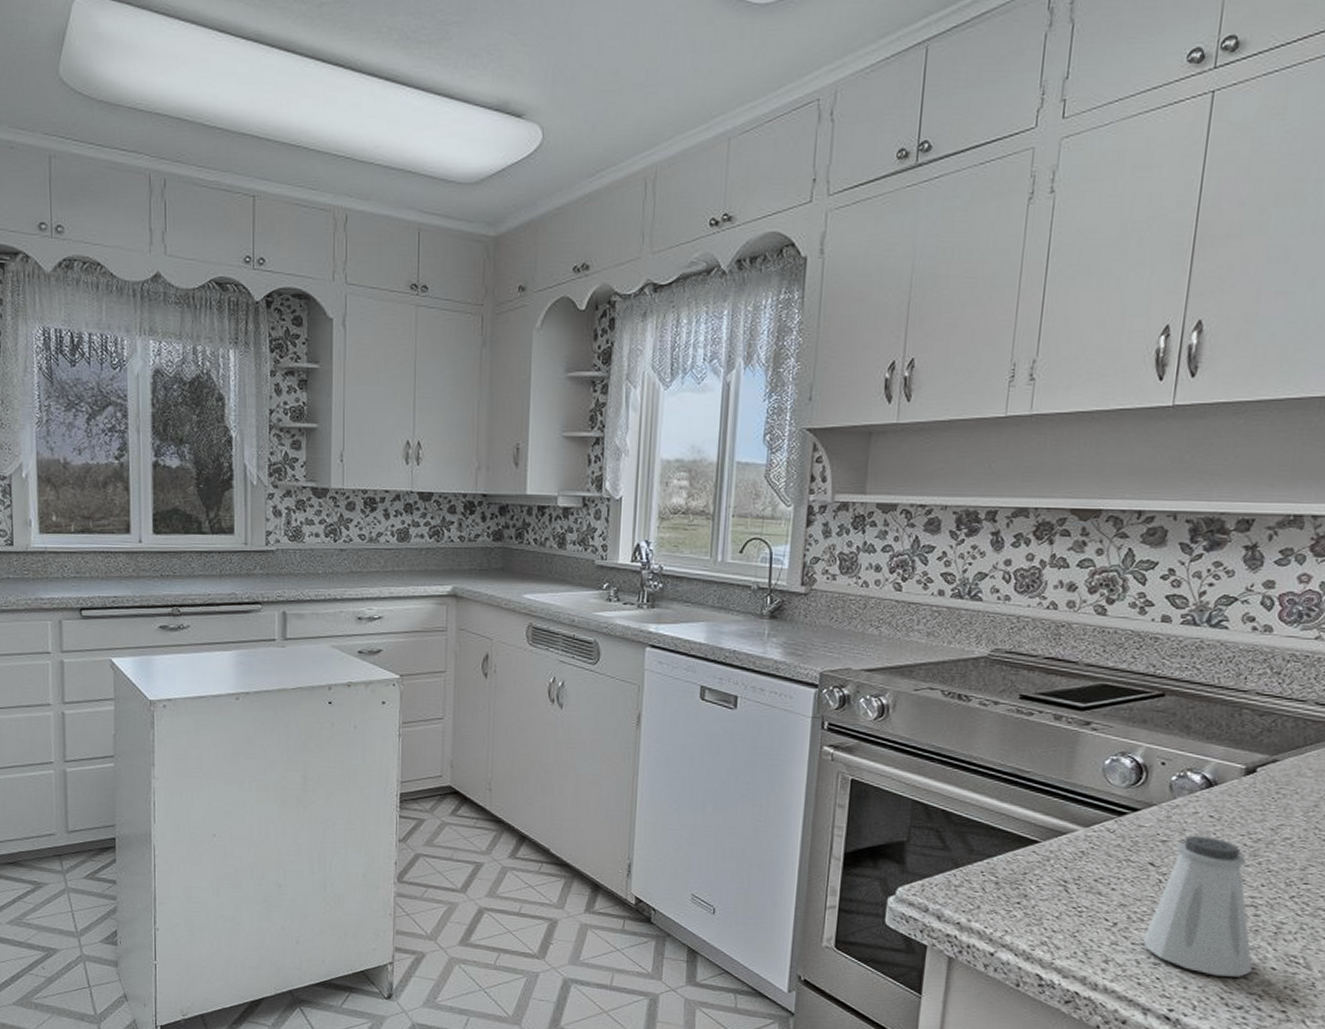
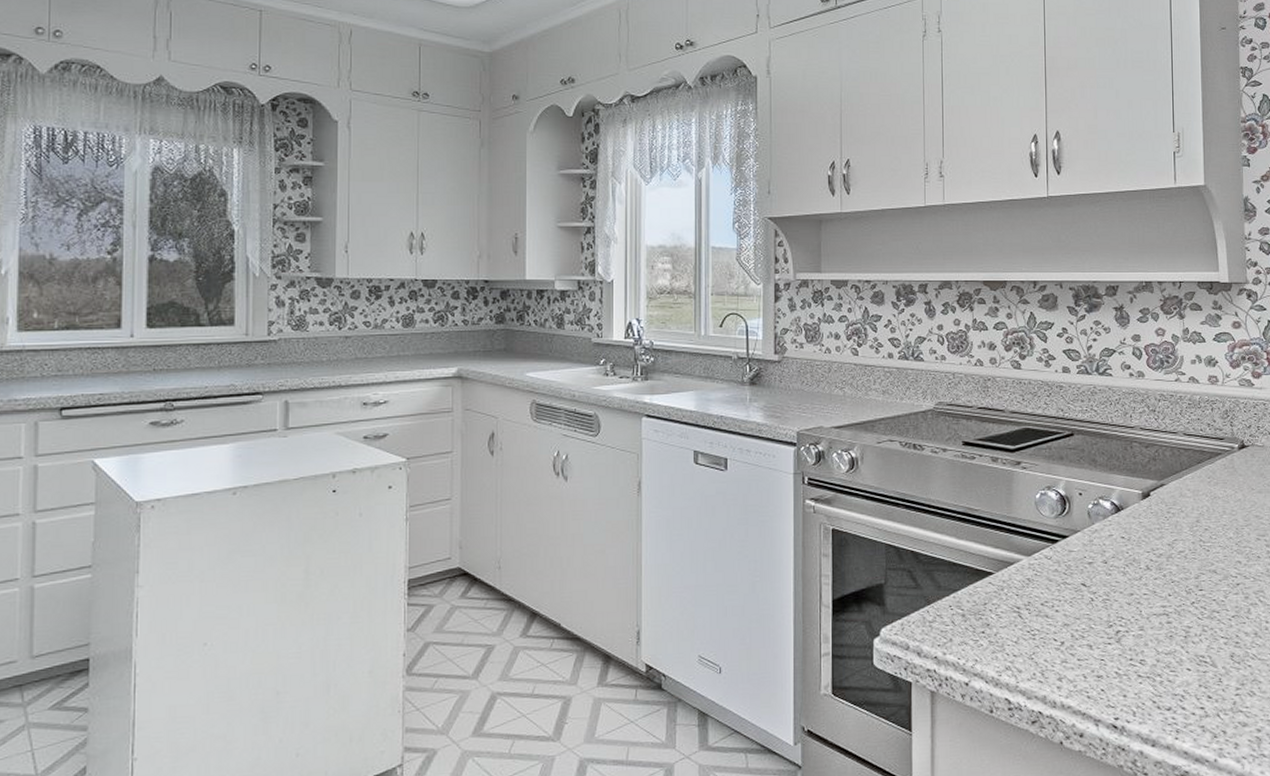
saltshaker: present [1143,835,1253,977] -> none [1086,555,1174,682]

